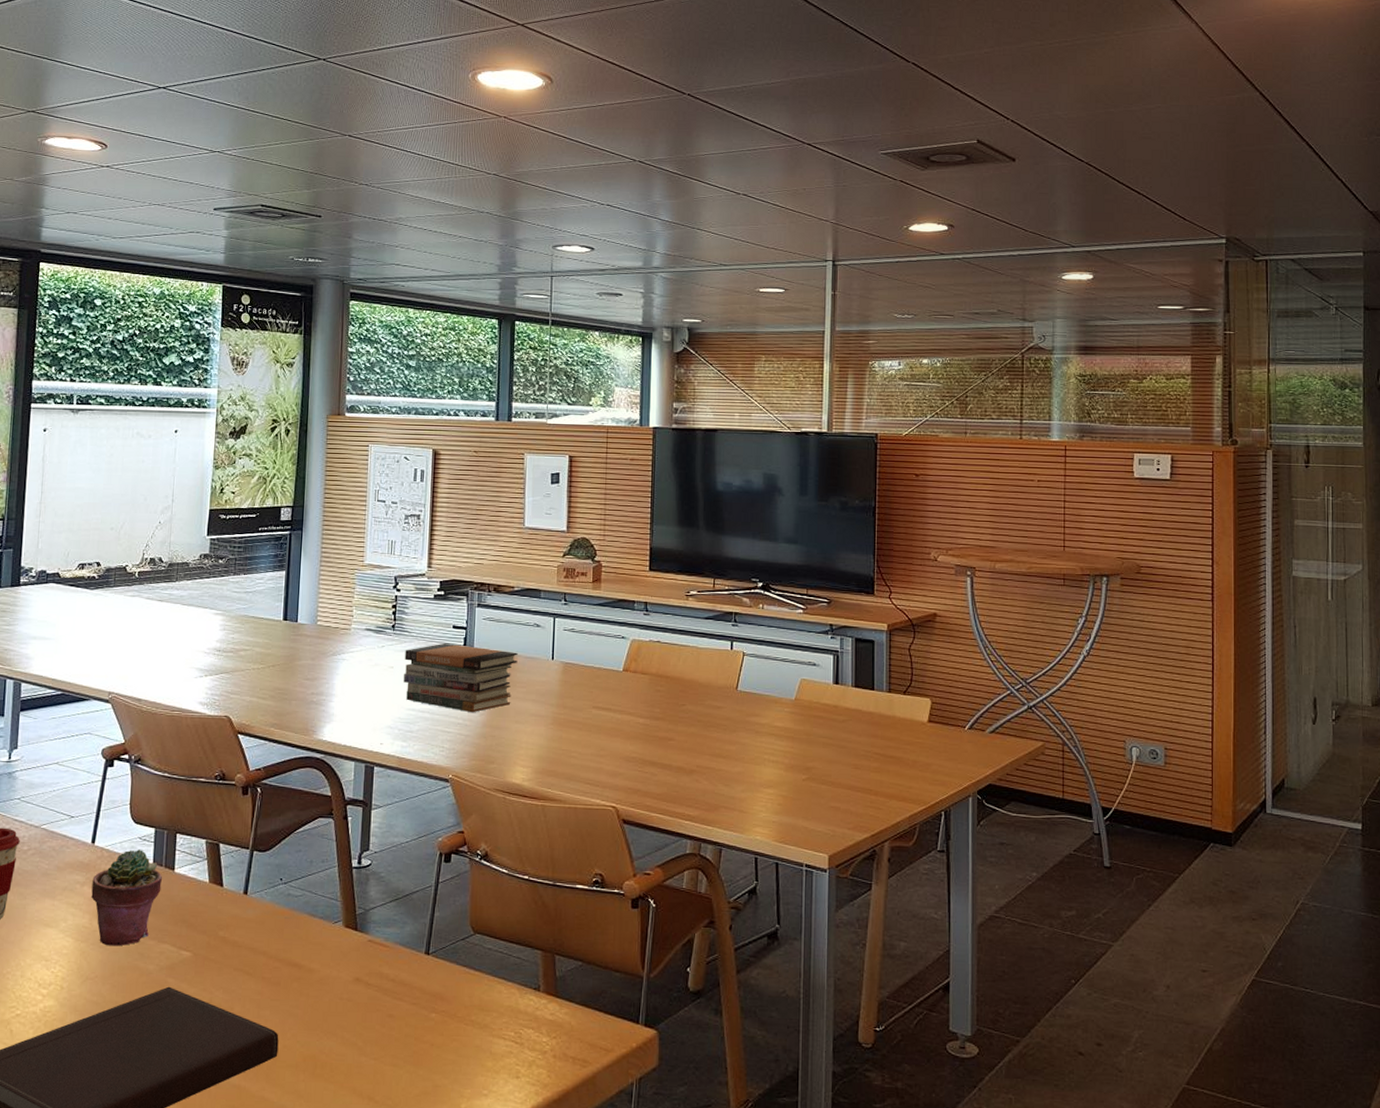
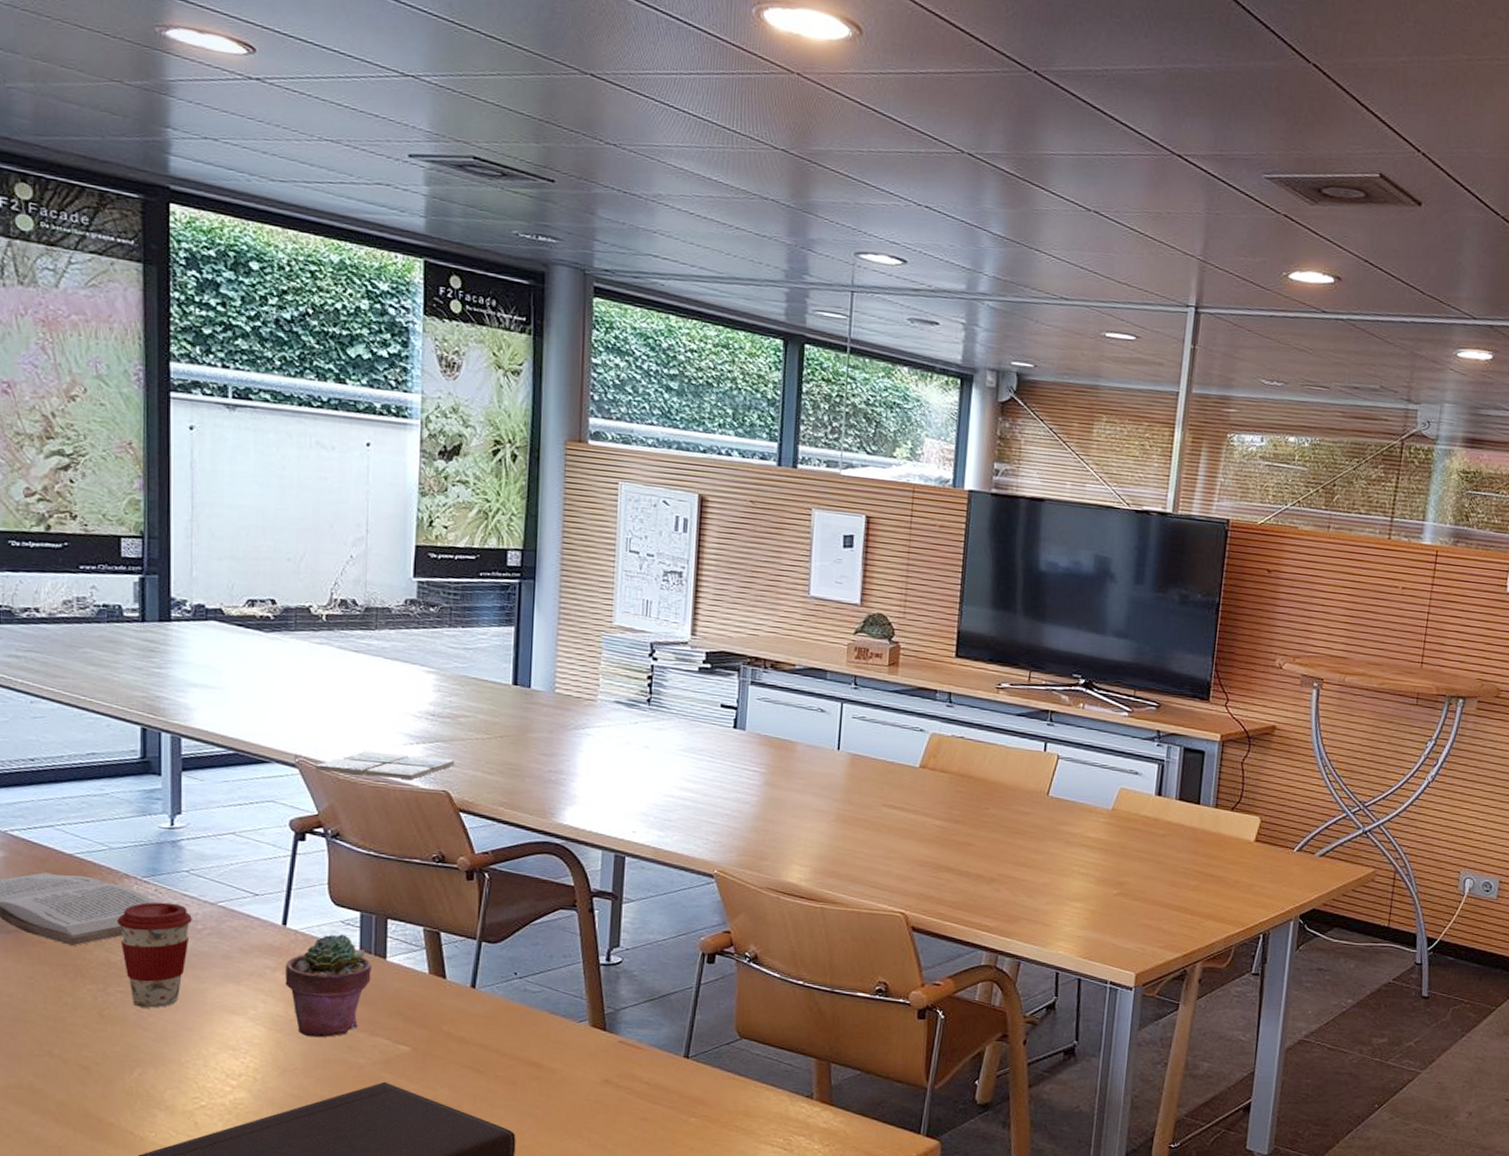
drink coaster: none [123,685,236,708] -> present [314,750,455,780]
book stack: present [403,643,518,713] -> none [661,723,798,804]

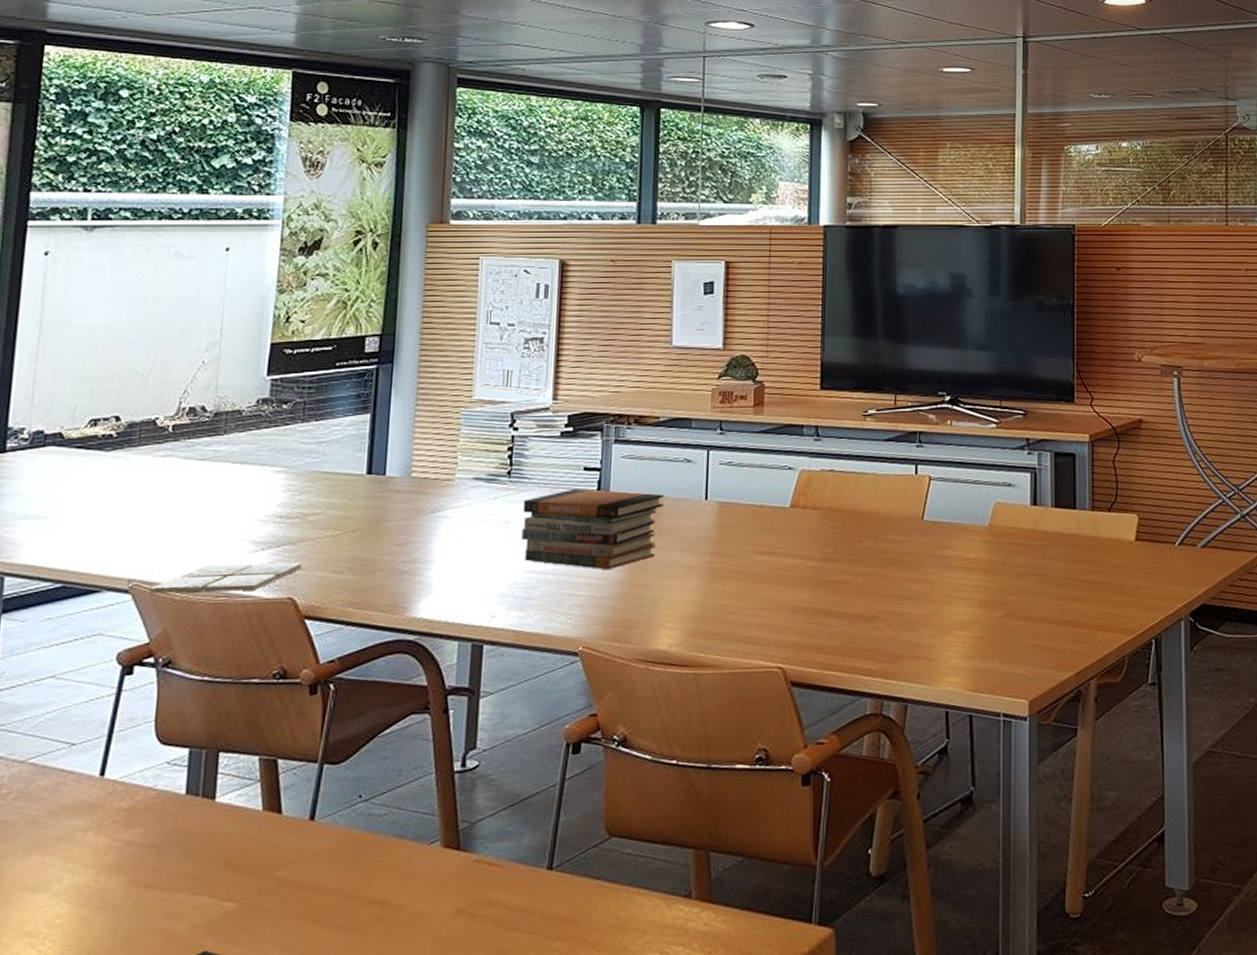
potted succulent: present [285,934,371,1038] -> none [97,777,198,908]
book stack: none [661,723,798,804] -> present [521,488,664,570]

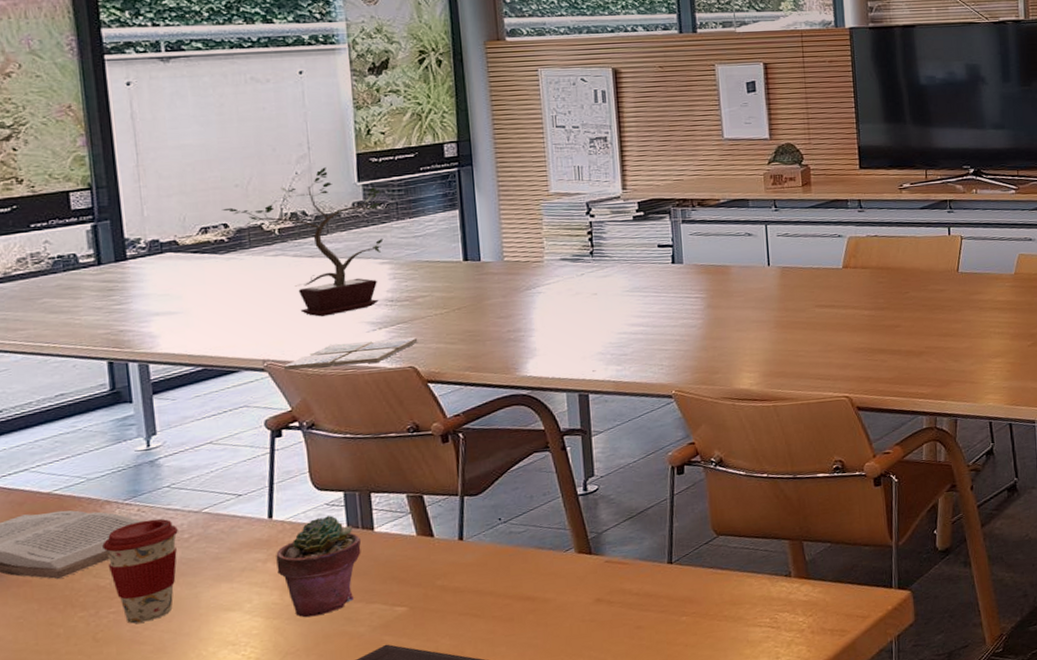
potted succulent: none [97,777,198,908] -> present [276,515,361,618]
potted plant: none [117,357,290,531] -> present [222,167,384,317]
book stack: present [521,488,664,570] -> none [608,262,732,328]

